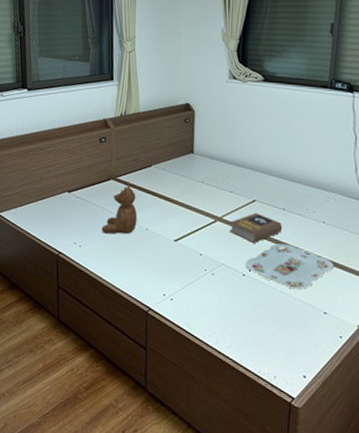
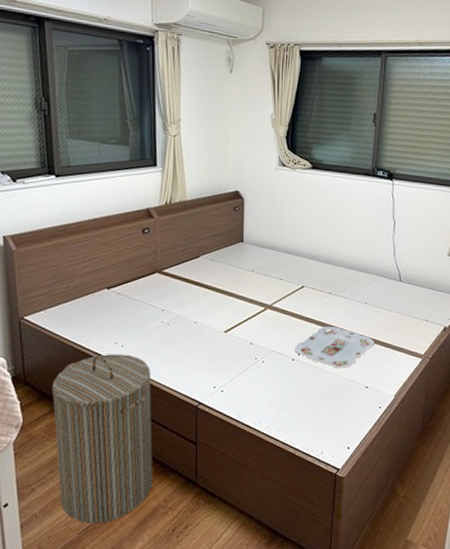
laundry hamper: none [19,252,106,412] -> present [52,354,153,524]
teddy bear: present [101,182,138,234] -> none [146,274,185,331]
book: present [230,213,283,243] -> none [279,298,330,328]

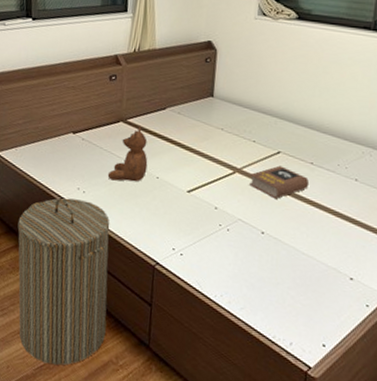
teddy bear: none [146,274,185,331] -> present [107,125,148,182]
book: none [279,298,330,328] -> present [249,165,310,199]
serving tray: present [295,326,375,369] -> none [265,200,365,253]

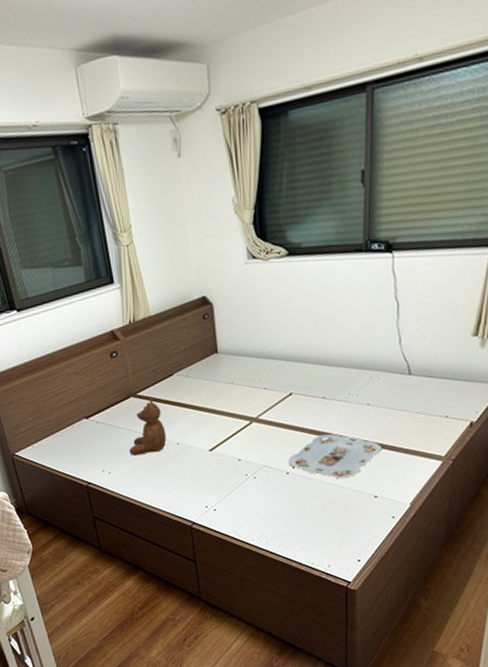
laundry hamper: present [17,198,110,366] -> none [51,480,158,634]
book: present [249,165,310,199] -> none [267,406,325,439]
serving tray: none [265,200,365,253] -> present [288,434,382,479]

